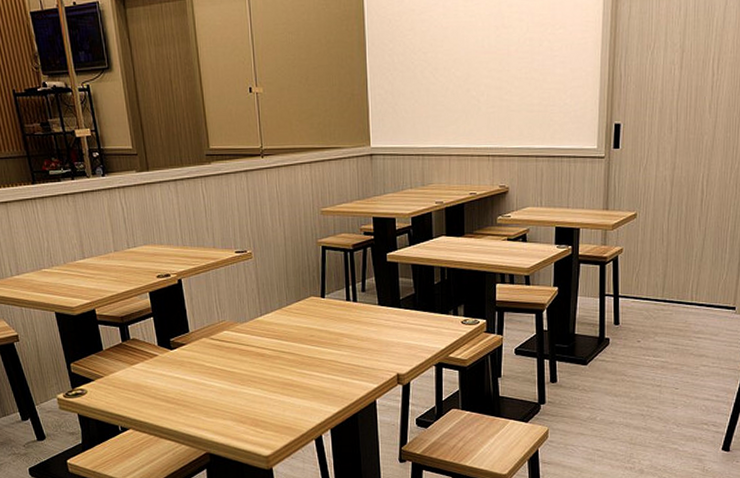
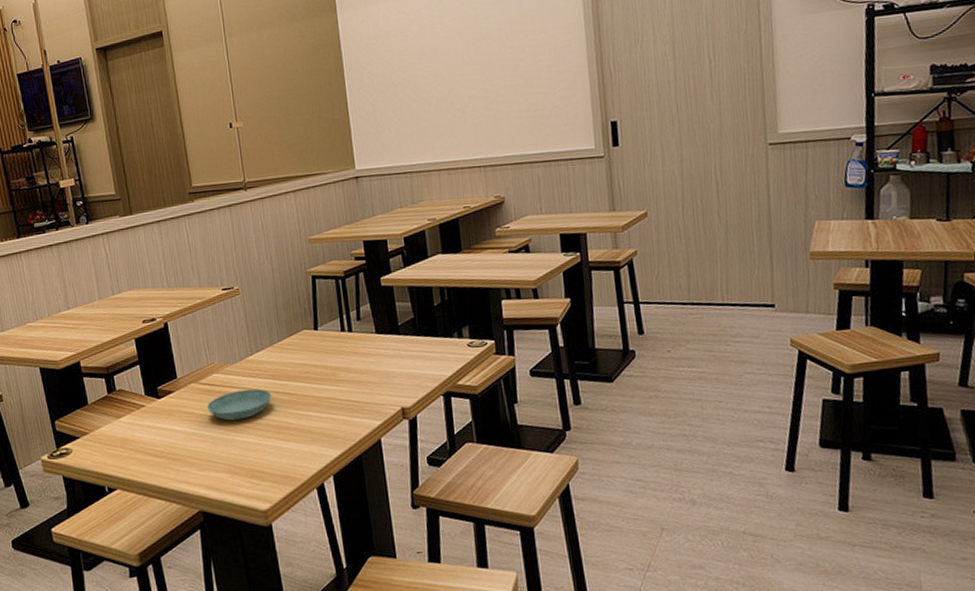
saucer: none [216,347,279,375] -> present [206,388,272,421]

